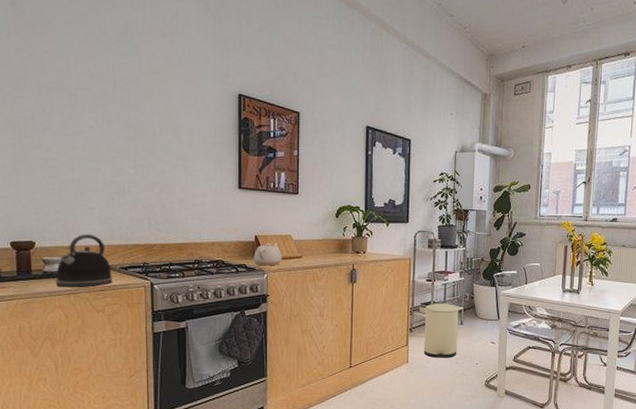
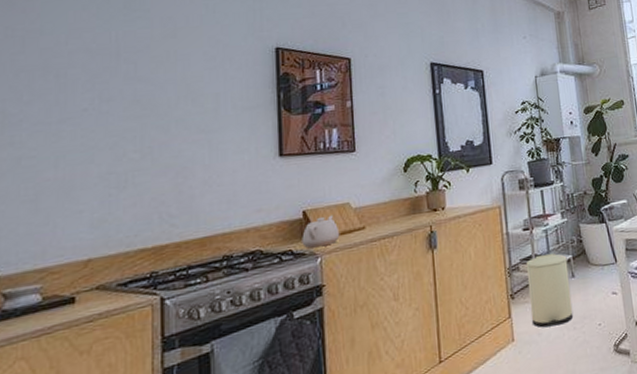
kettle: present [55,234,113,288] -> none [19,246,106,329]

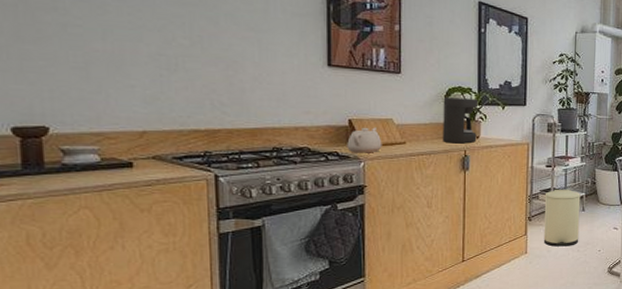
coffee maker: none [402,165,443,221] -> present [442,97,479,144]

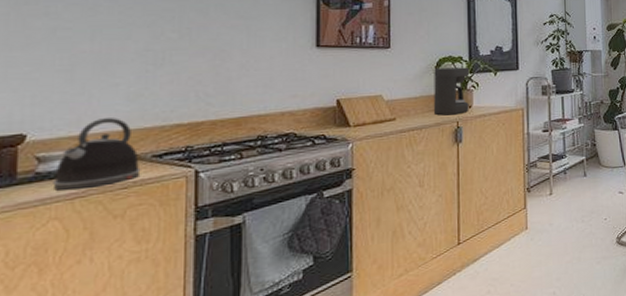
kettle: none [79,118,163,183] -> present [53,118,141,192]
teapot: present [347,127,382,153] -> none [335,105,371,135]
pedal bin: present [543,189,581,247] -> none [543,153,583,219]

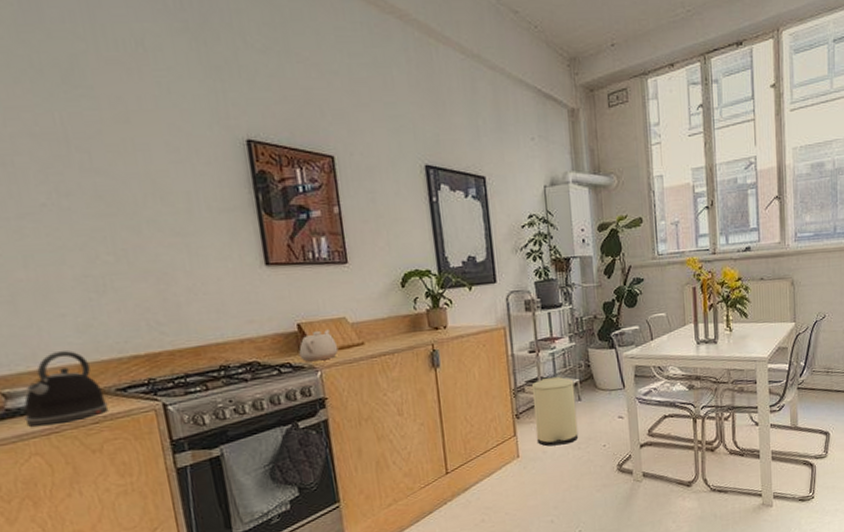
teapot: none [335,105,371,135] -> present [299,329,339,362]
coffee maker: present [433,67,470,116] -> none [399,282,445,338]
pedal bin: none [543,153,583,219] -> present [531,376,578,447]

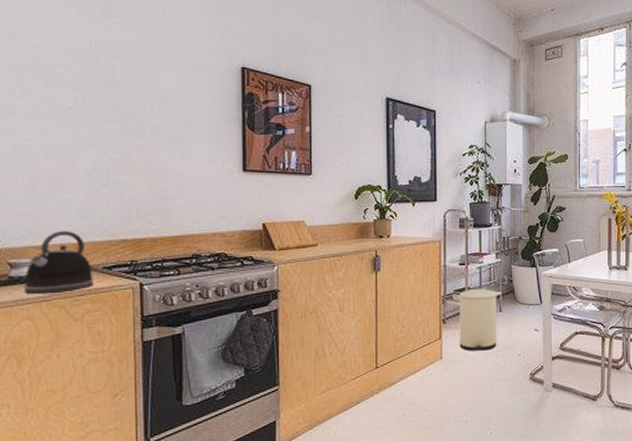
teapot: present [299,329,339,362] -> none [261,230,295,257]

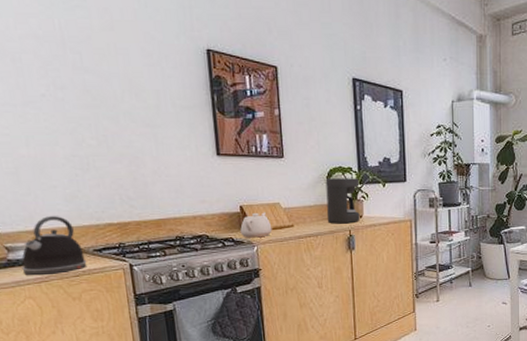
teapot: none [261,230,295,257] -> present [240,212,272,238]
coffee maker: none [352,196,388,244] -> present [325,178,360,224]
pedal bin: present [459,288,497,351] -> none [430,264,467,323]

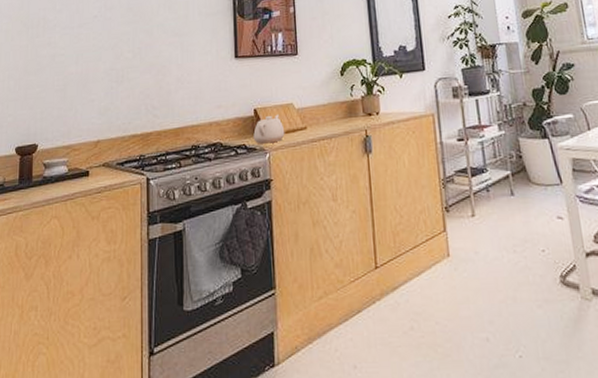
kettle: present [22,216,87,276] -> none [53,129,109,194]
coffee maker: present [325,178,360,224] -> none [339,70,377,124]

